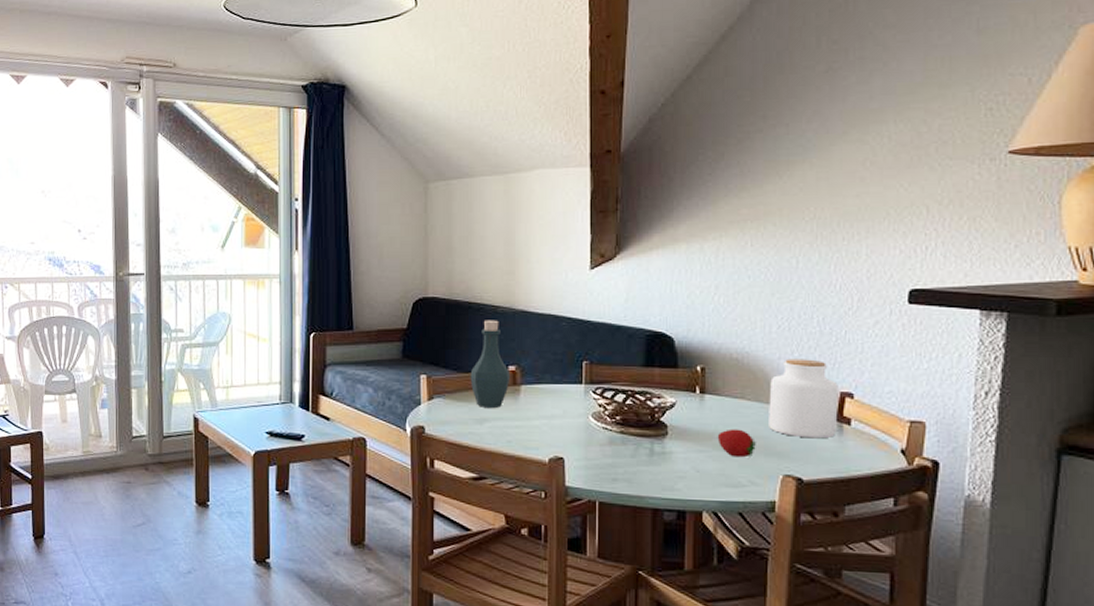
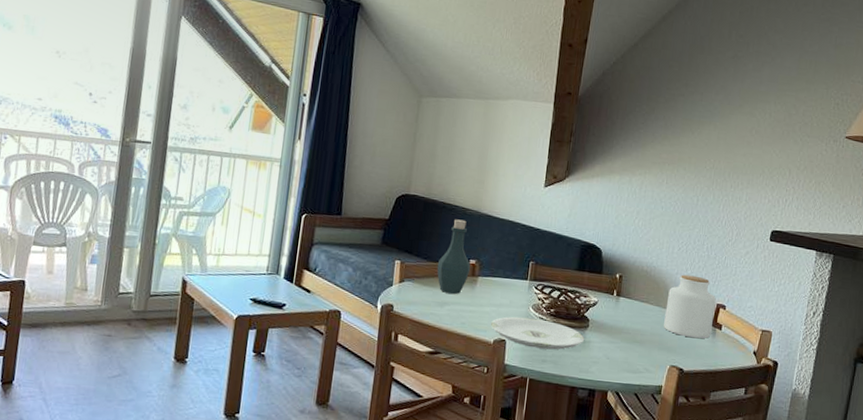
plate: none [542,428,665,466] -> present [490,316,585,350]
fruit: present [717,429,756,458] -> none [625,326,653,350]

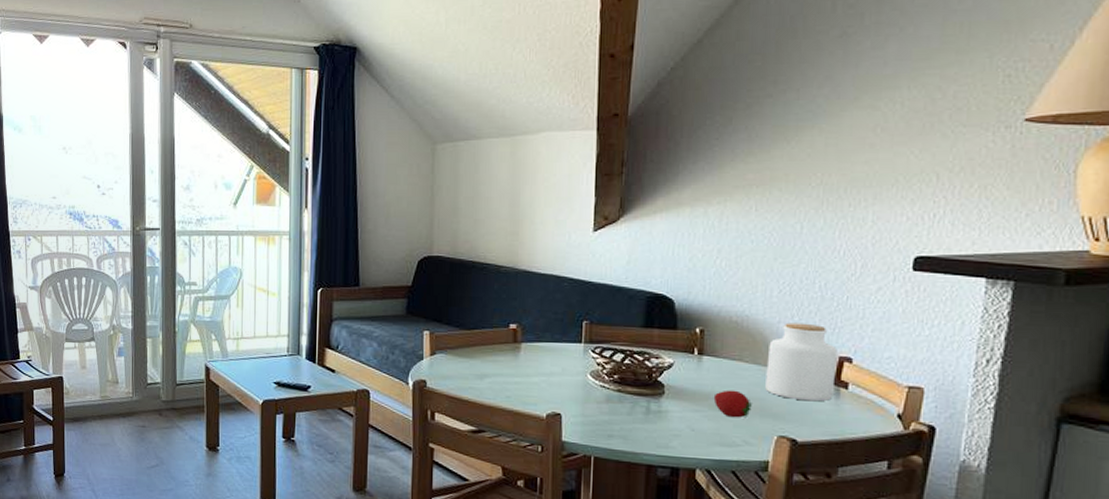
bottle: present [437,219,471,294] -> none [471,279,512,364]
plate: present [490,316,585,350] -> none [540,386,661,423]
fruit: none [625,326,653,350] -> present [713,390,752,419]

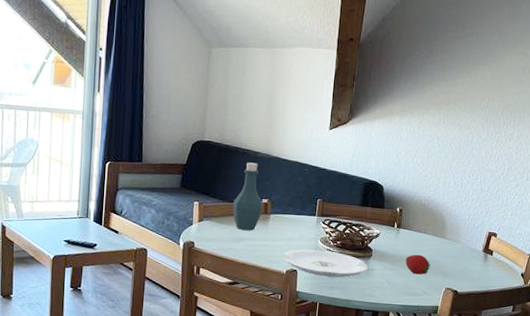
bottle: none [471,279,512,364] -> present [232,162,264,230]
plate: none [540,386,661,423] -> present [282,249,369,278]
jar: present [765,322,837,402] -> none [440,206,488,264]

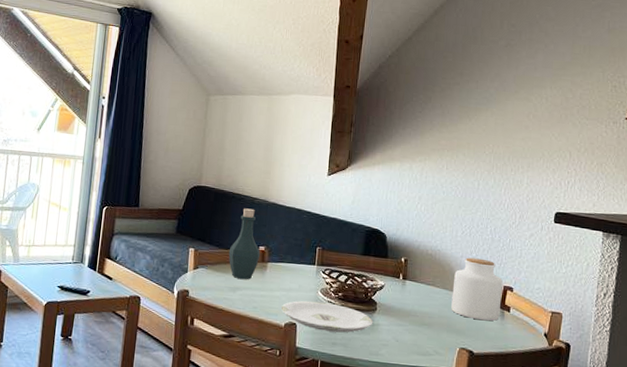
fruit: present [405,254,431,275] -> none [413,309,441,333]
jar: none [440,206,488,264] -> present [451,257,503,321]

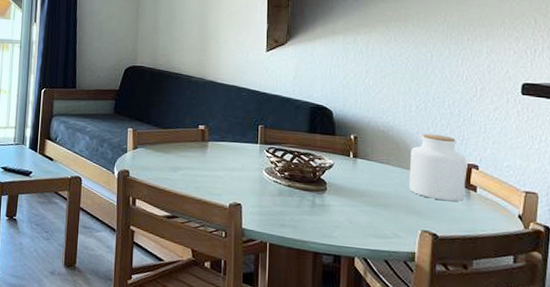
bottle: present [228,208,261,279] -> none [167,87,200,159]
plate: present [281,300,374,333] -> none [224,180,324,214]

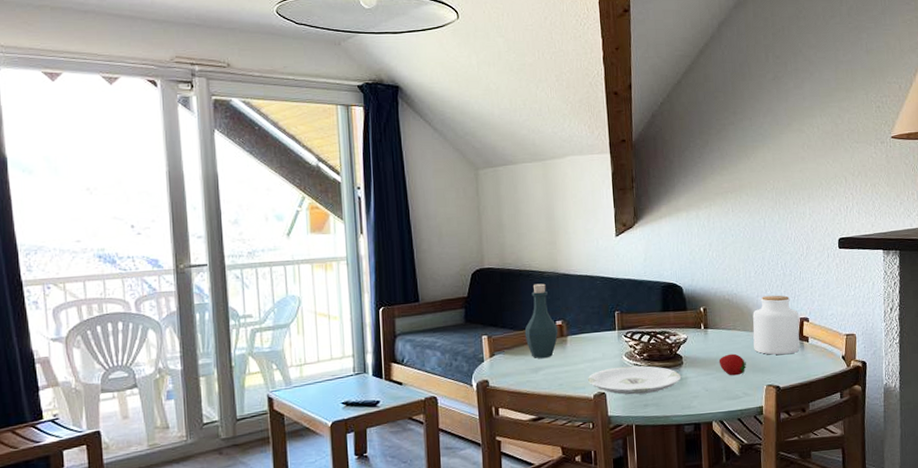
bottle: none [167,87,200,159] -> present [524,283,559,358]
plate: none [224,180,324,214] -> present [587,365,682,395]
fruit: none [367,188,399,214] -> present [719,353,746,376]

